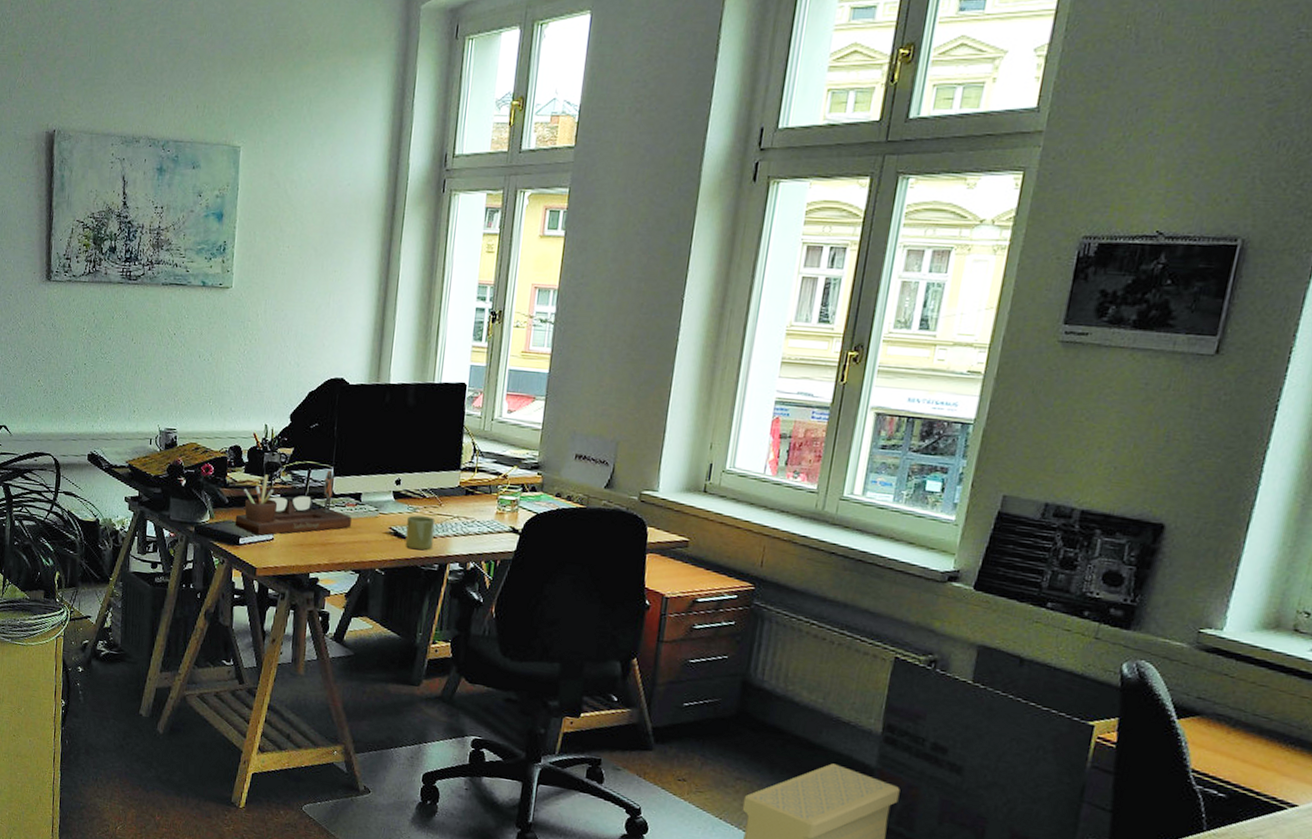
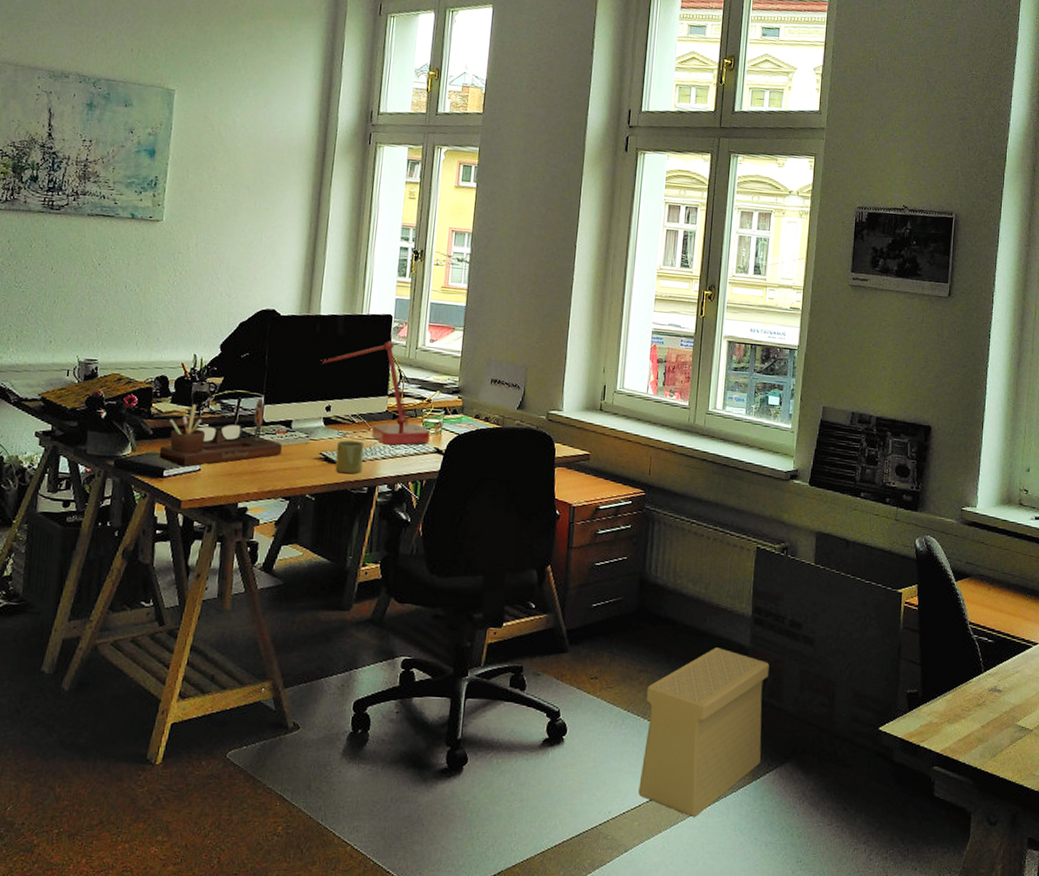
desk lamp: none [389,411,506,524] -> present [320,341,431,446]

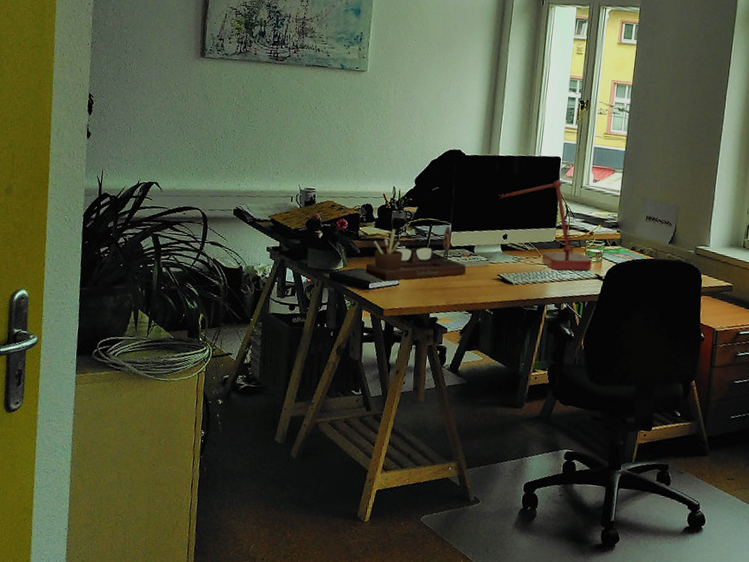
mug: present [335,440,364,474] -> none [510,264,536,294]

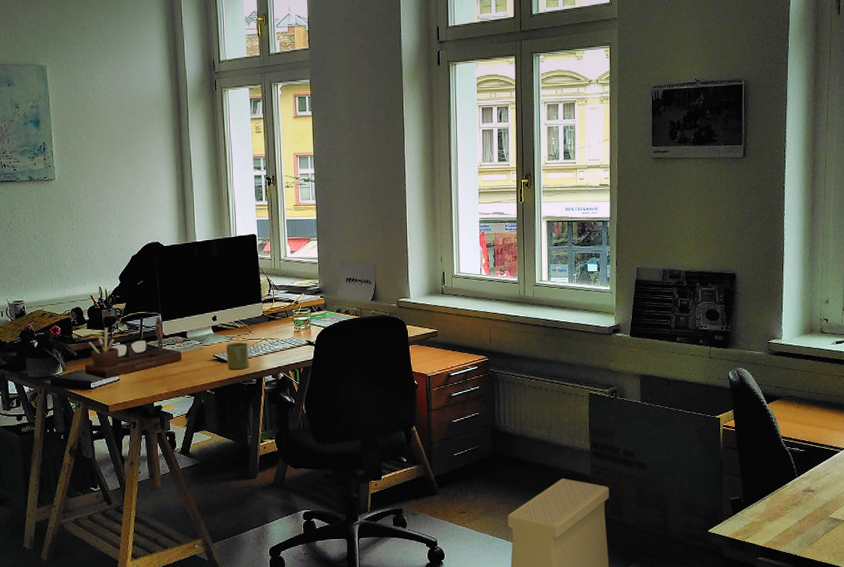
desk lamp: present [498,180,593,272] -> none [202,256,302,343]
mug: none [510,264,536,294] -> present [226,342,249,370]

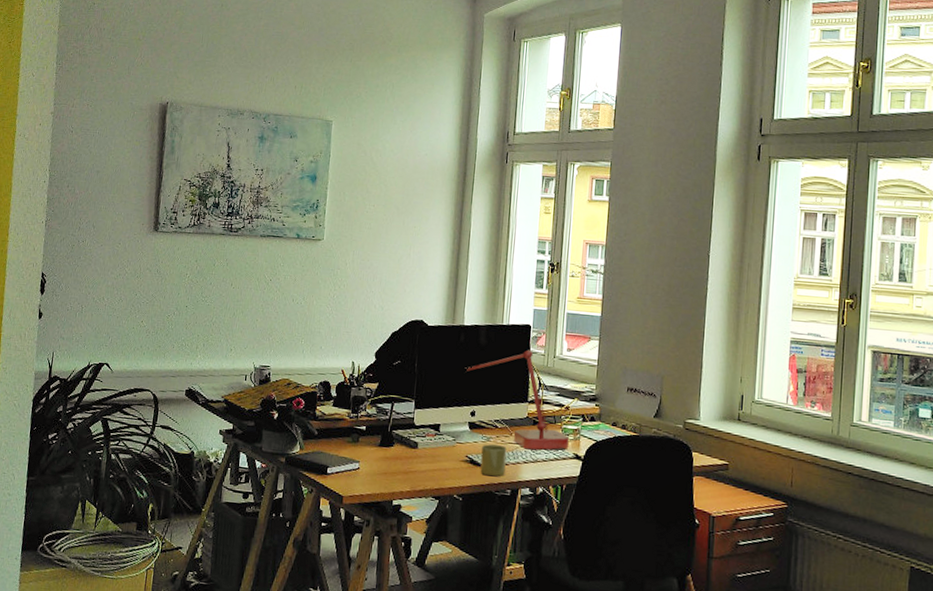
desk organizer: present [84,317,183,378] -> none [323,403,432,465]
desk lamp: none [202,256,302,343] -> present [464,349,570,451]

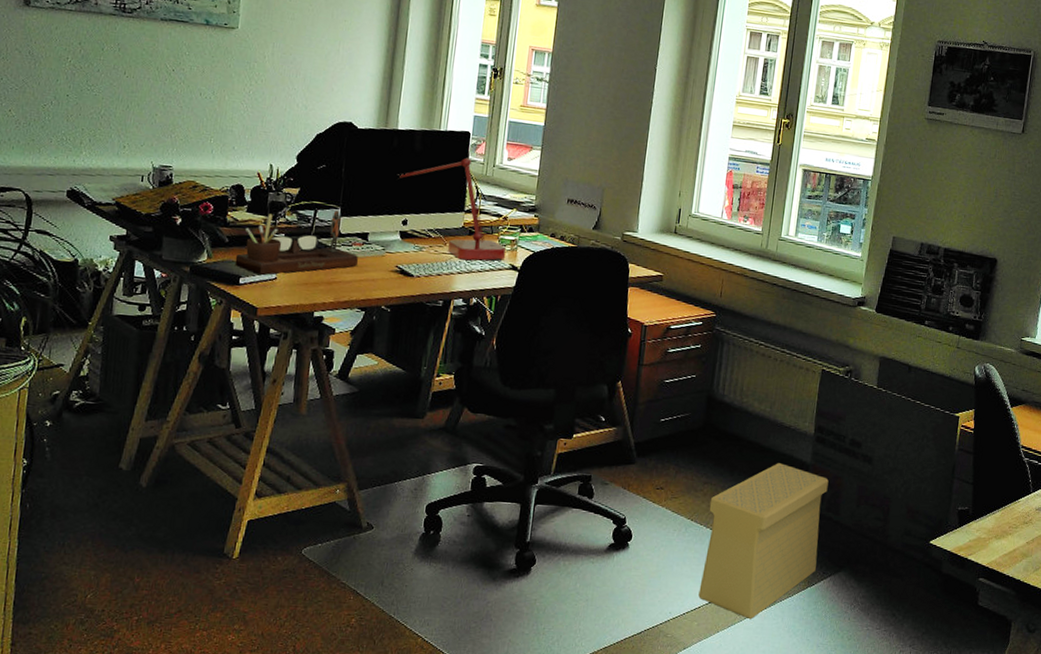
desk organizer: none [323,403,432,465] -> present [235,210,359,275]
mug: present [480,444,507,477] -> none [411,254,440,288]

